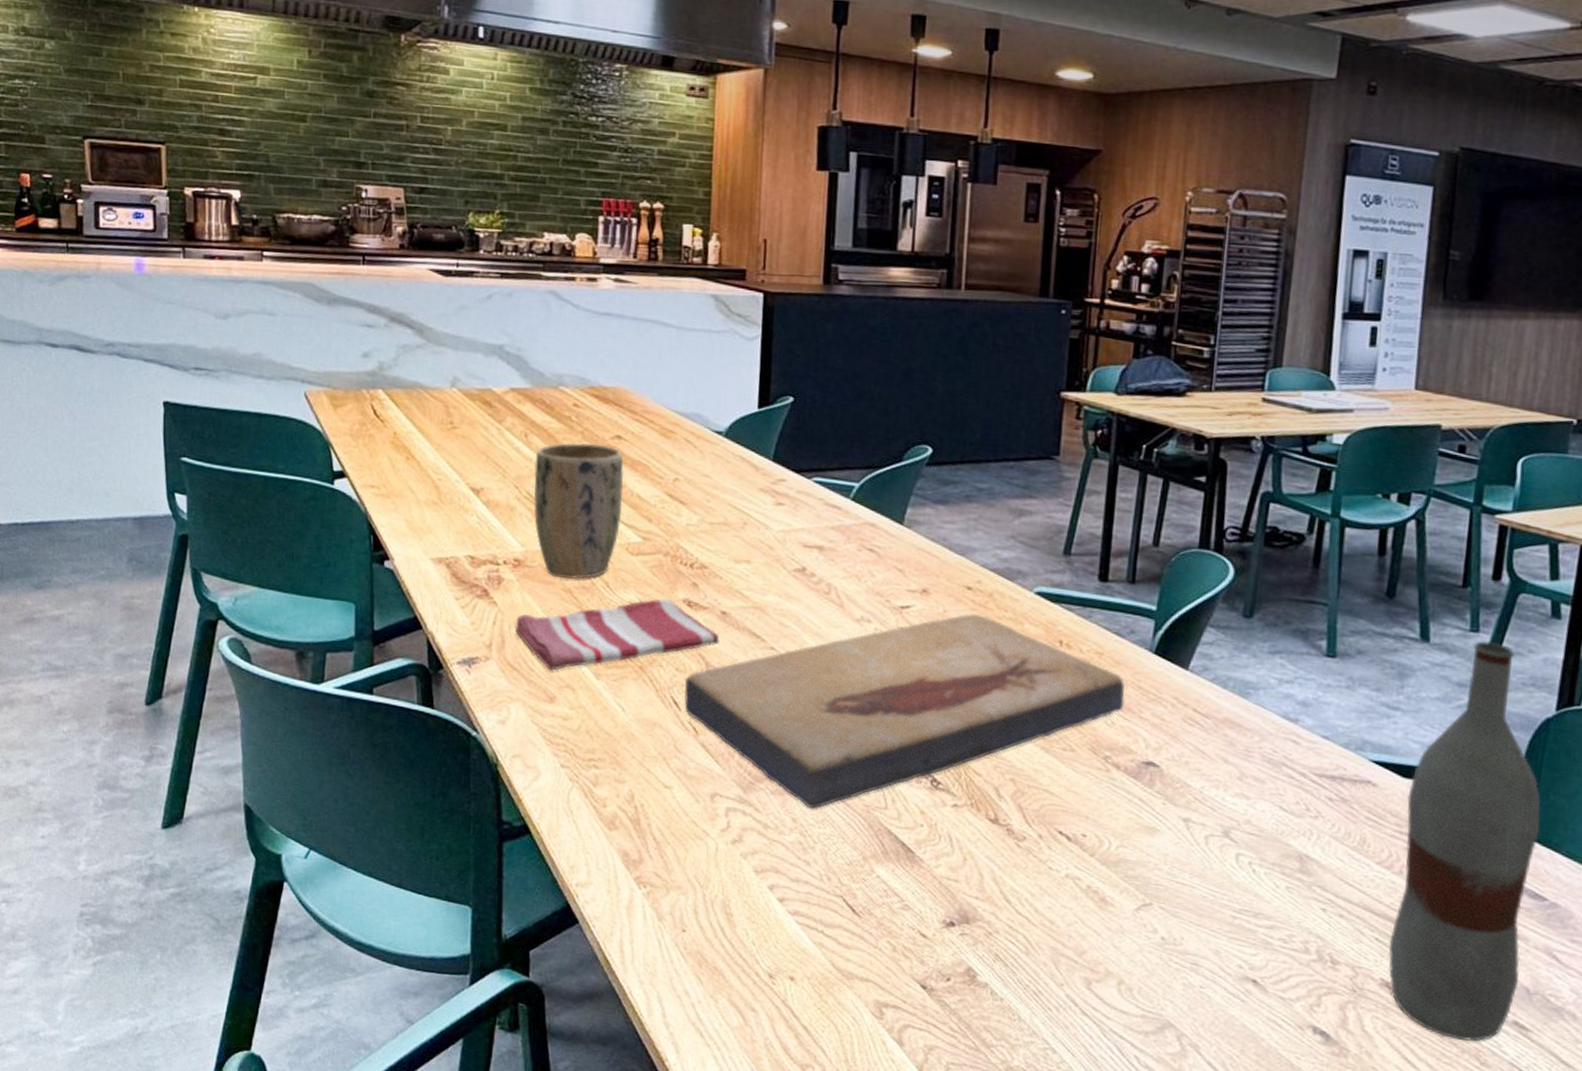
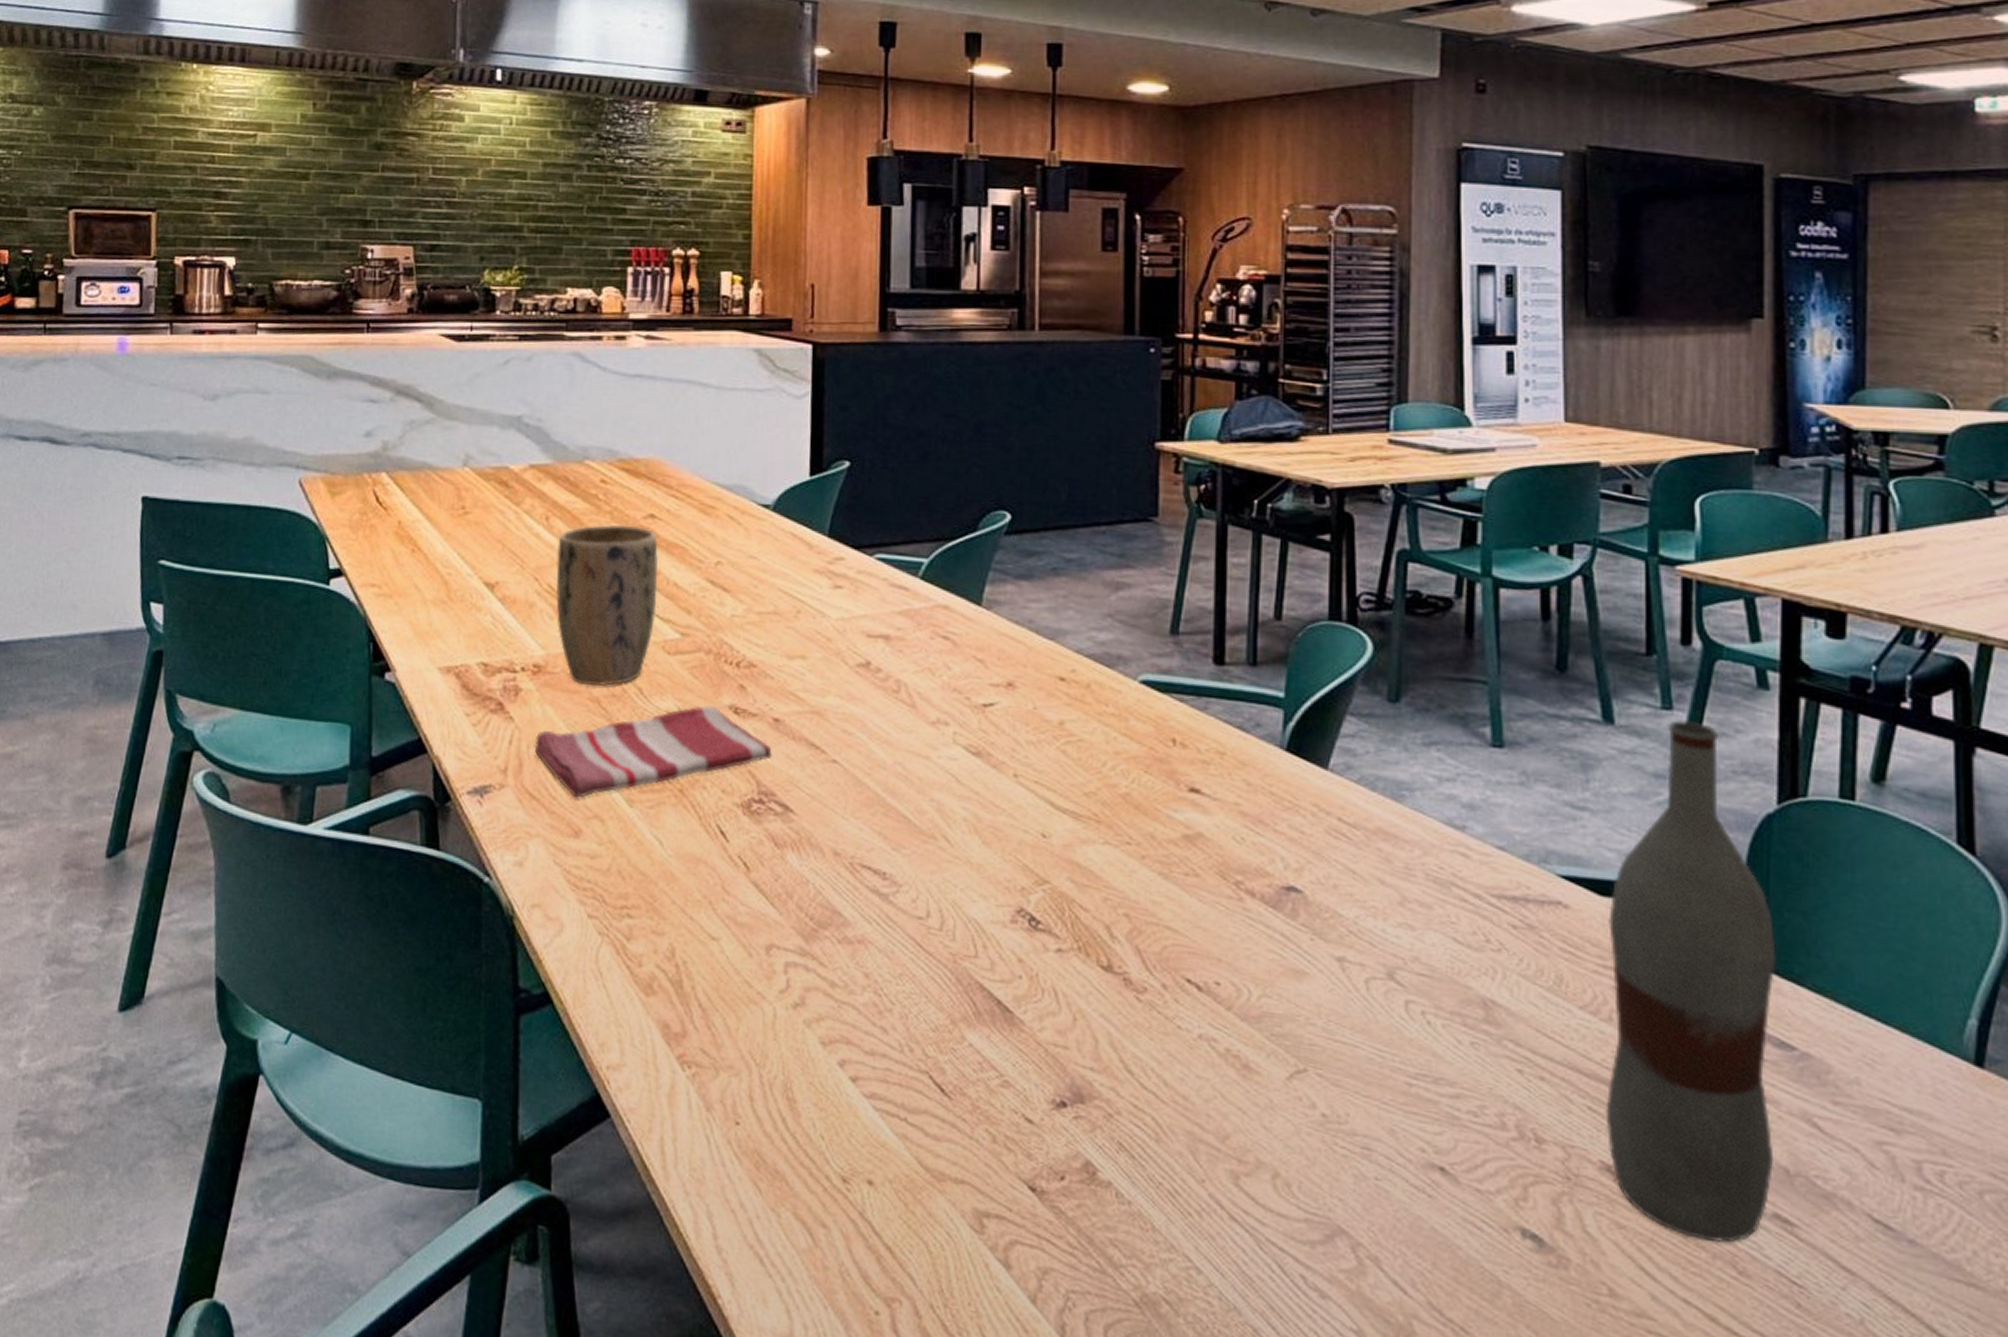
fish fossil: present [684,613,1125,809] -> none [732,709,1255,961]

